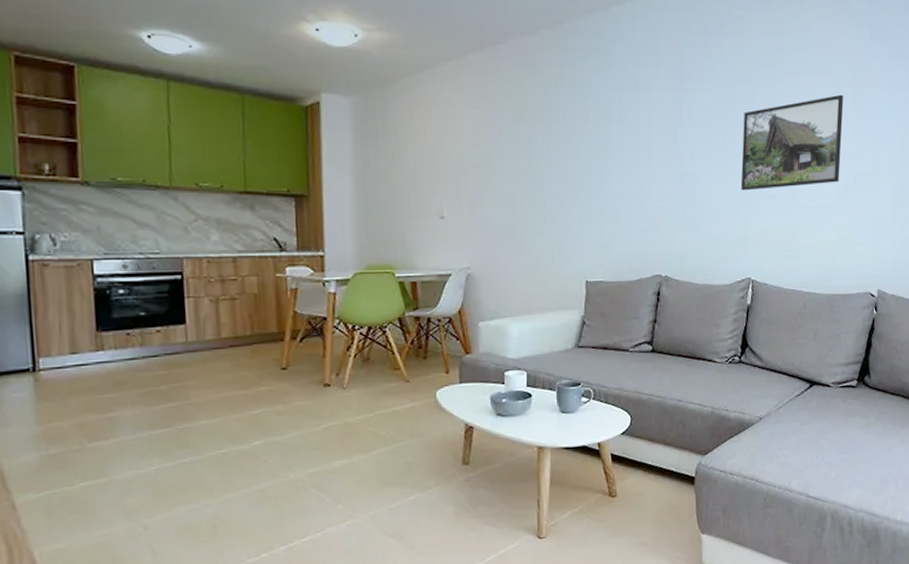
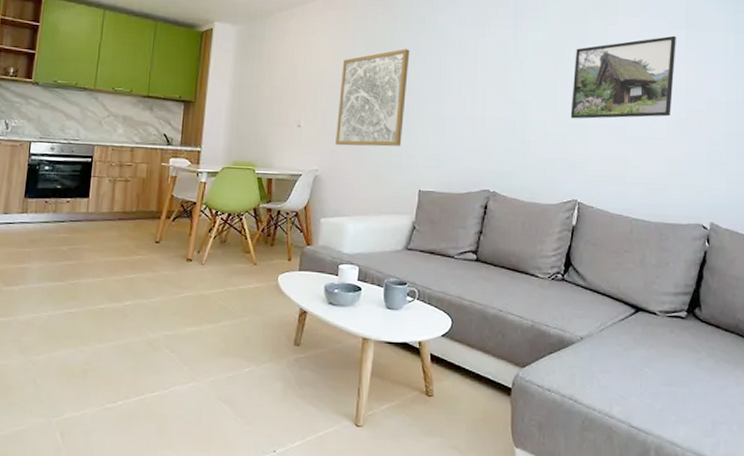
wall art: none [486,119,564,237] -> present [335,49,410,147]

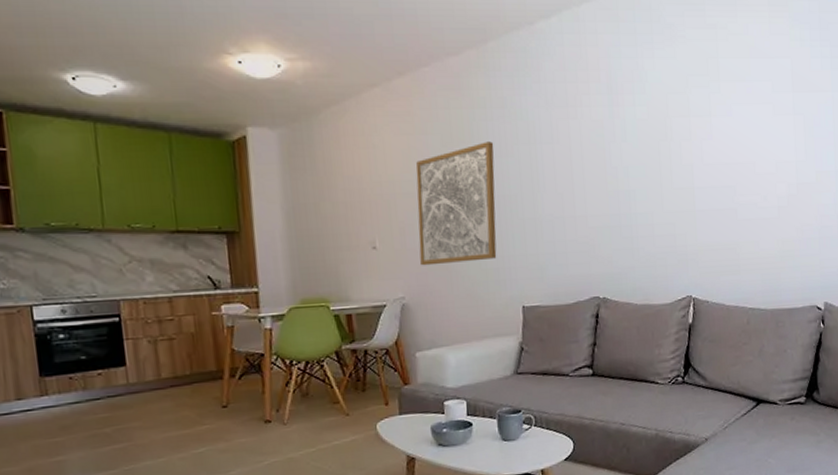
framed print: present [570,35,676,119] -> none [678,100,783,206]

